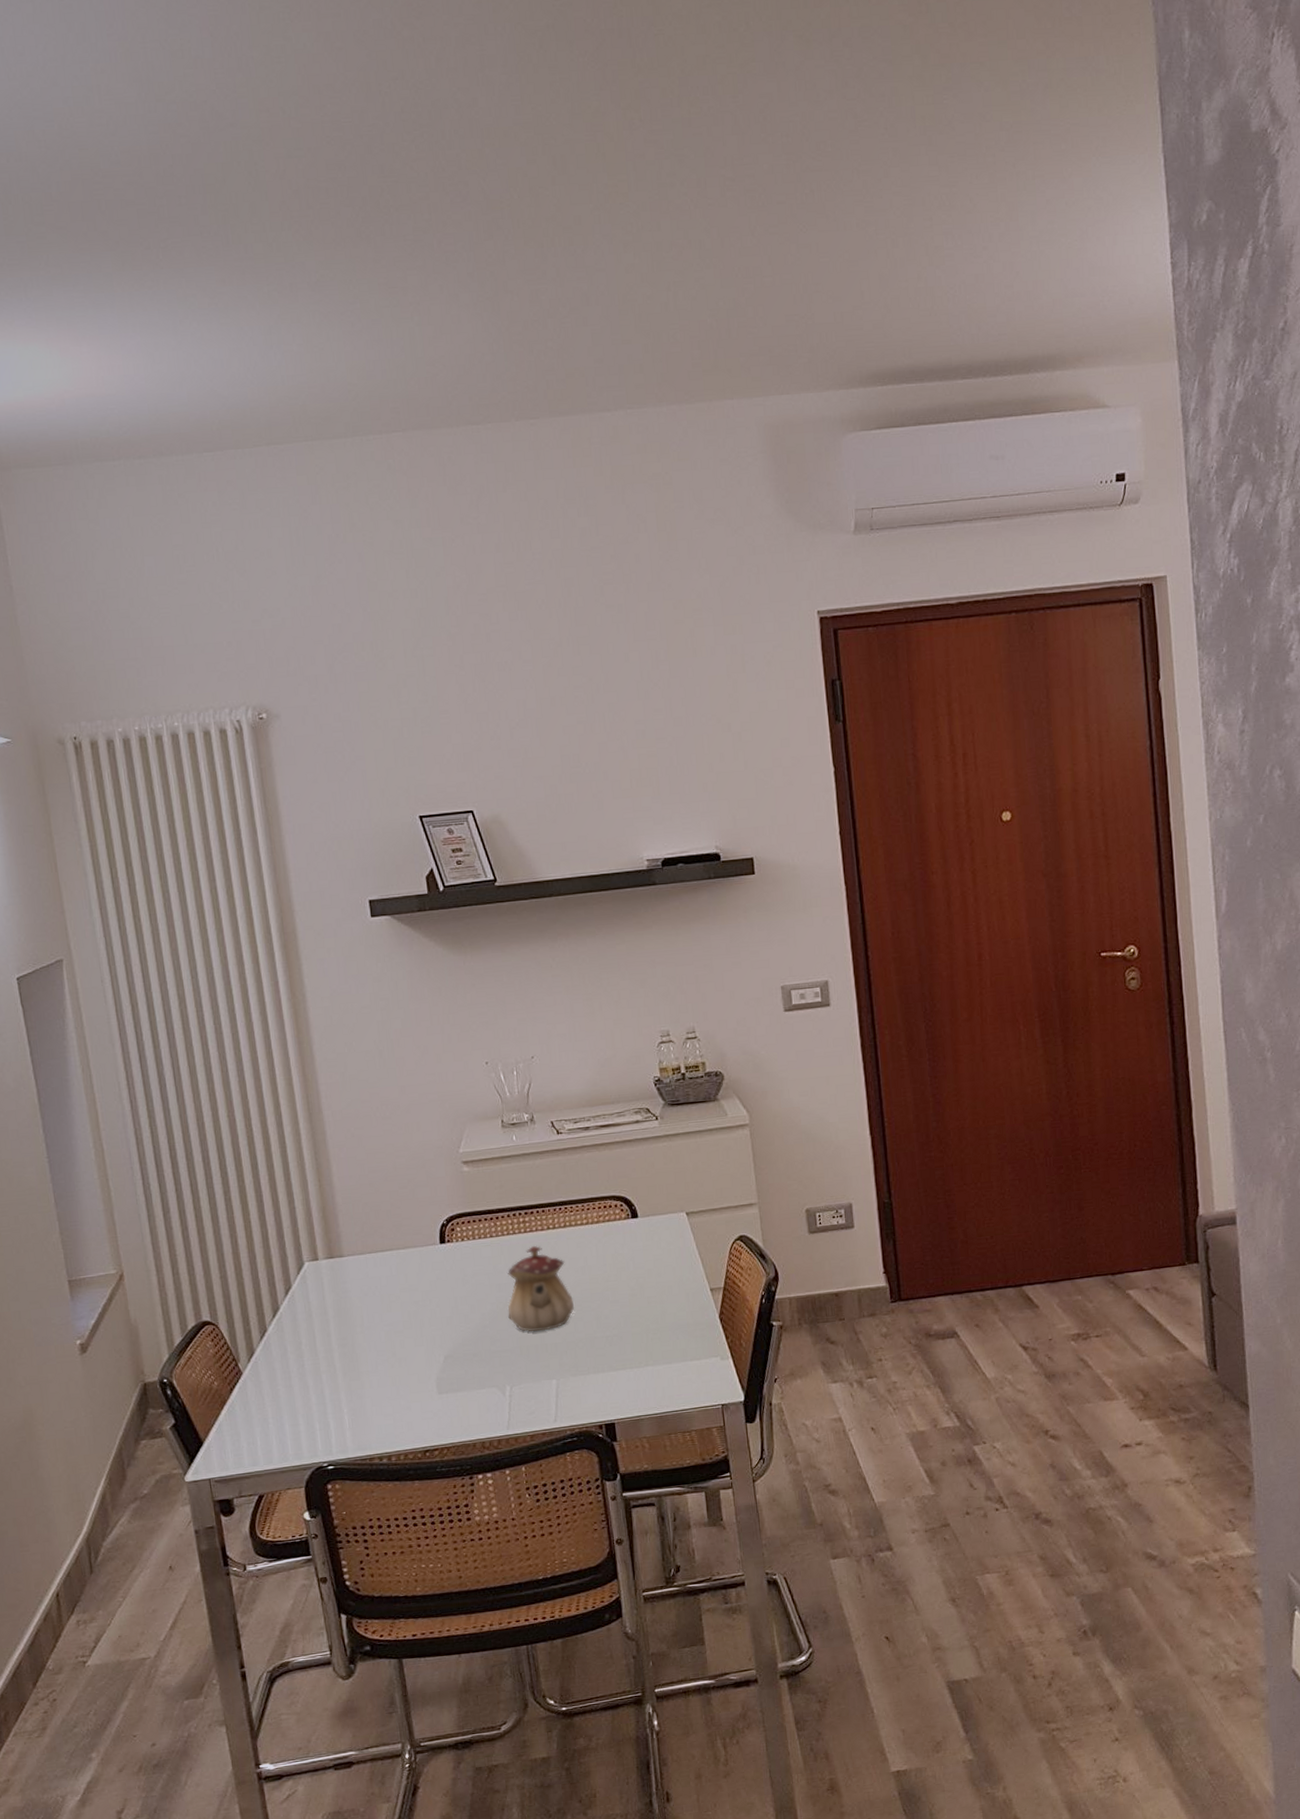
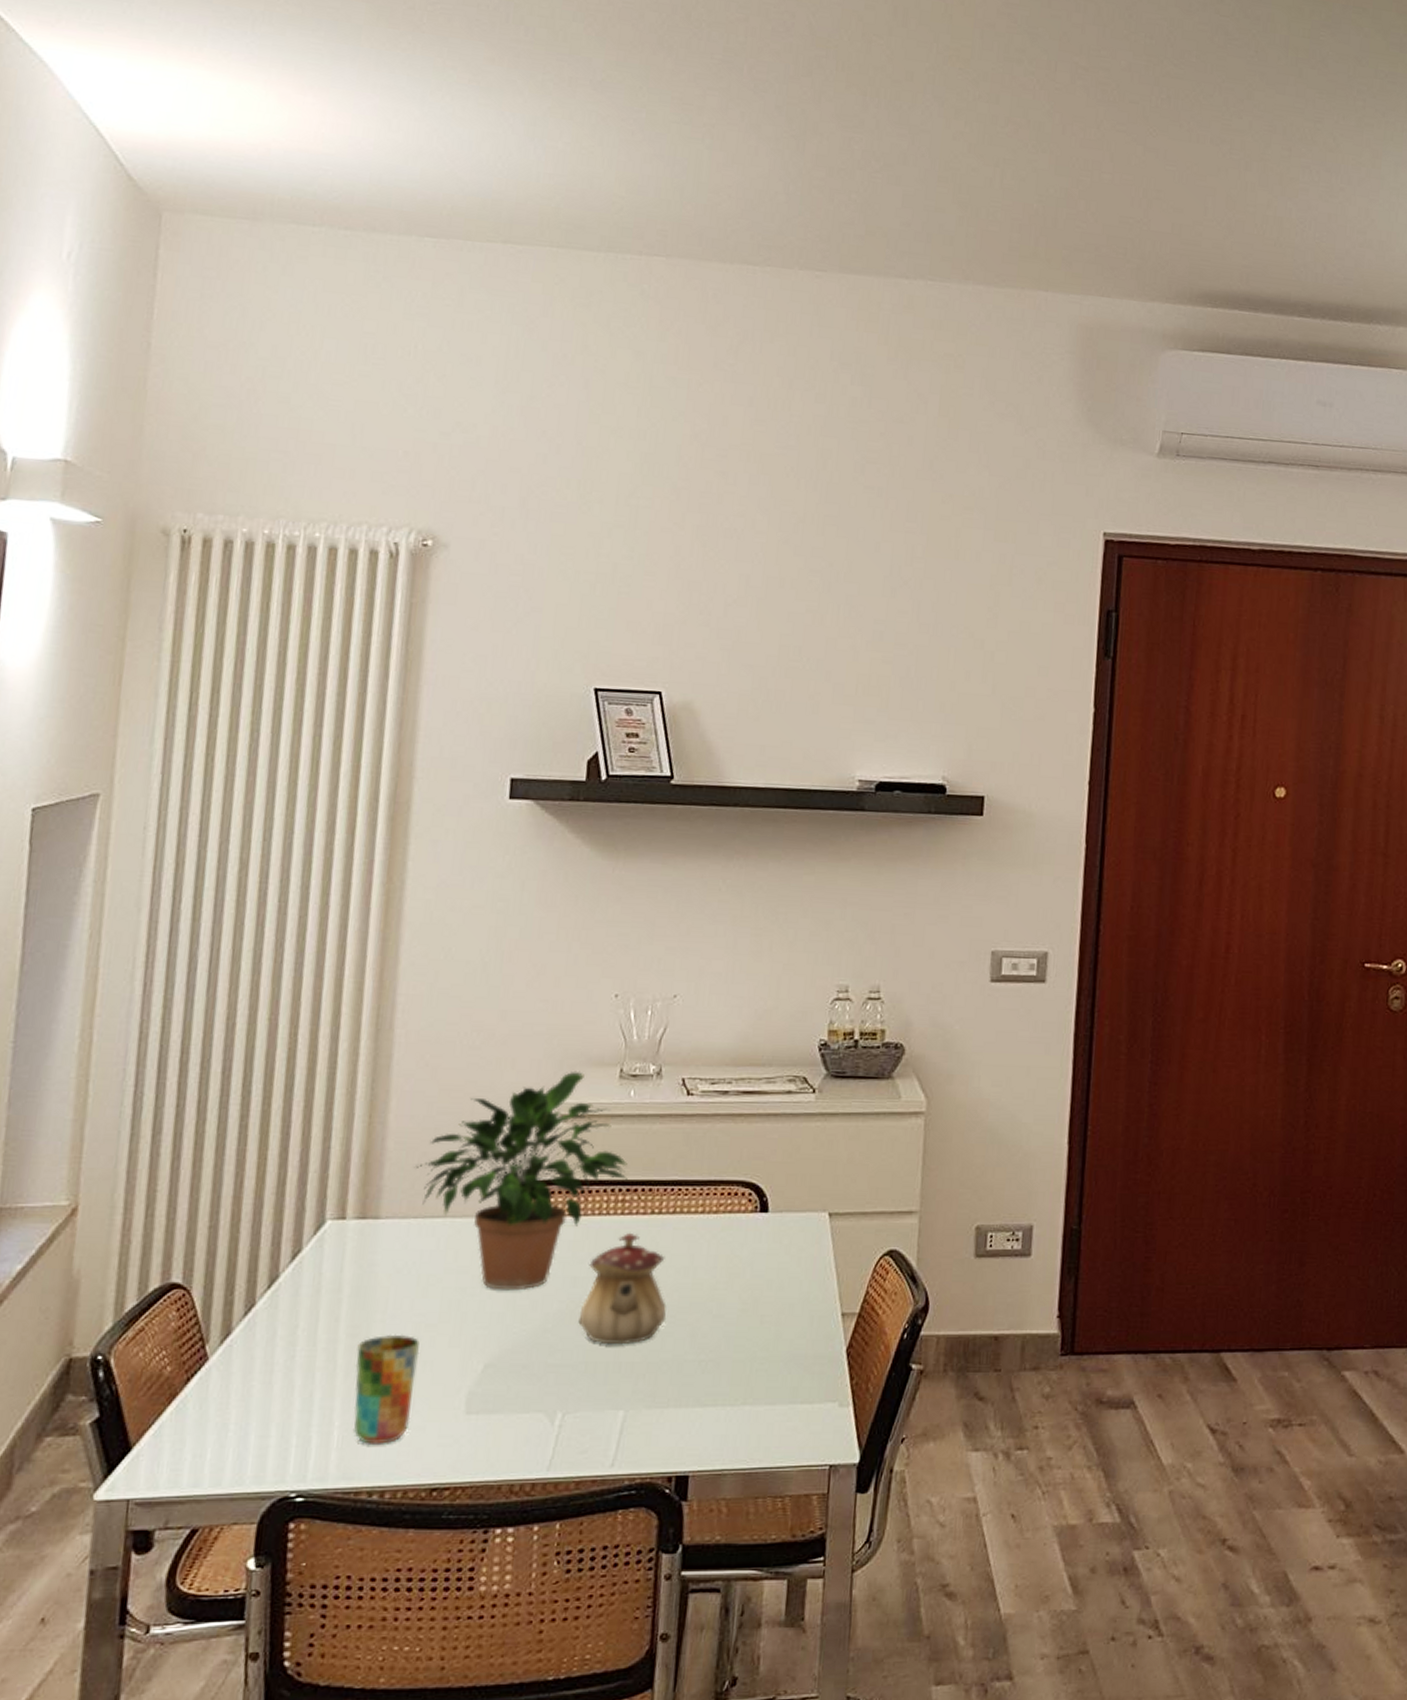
cup: none [348,1340,399,1423] -> present [352,1334,420,1444]
potted plant: none [360,1126,525,1301] -> present [414,1070,629,1291]

